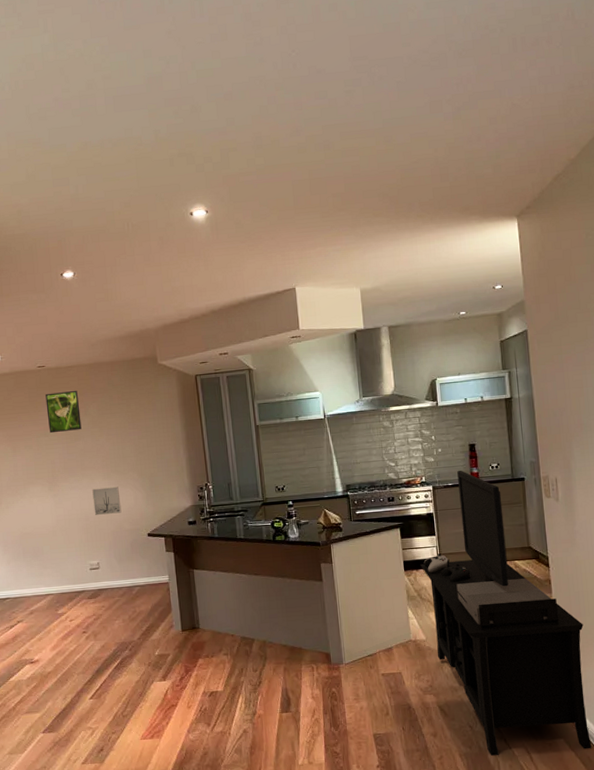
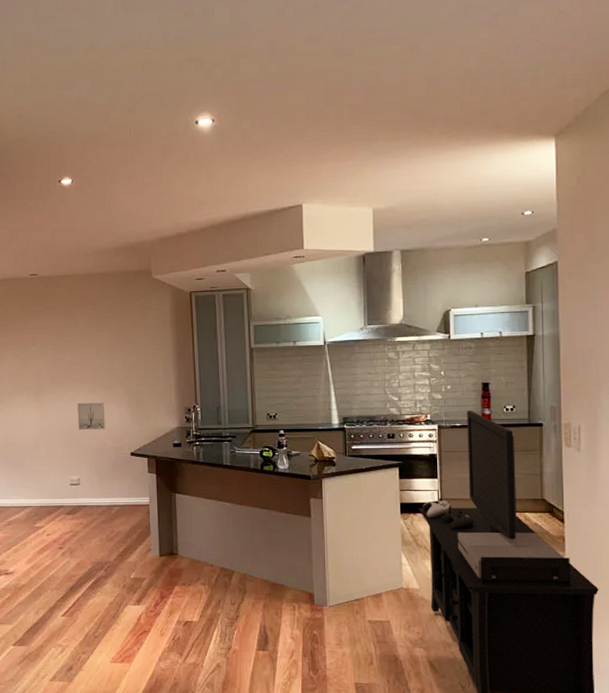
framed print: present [45,391,82,434] -> none [36,301,70,344]

